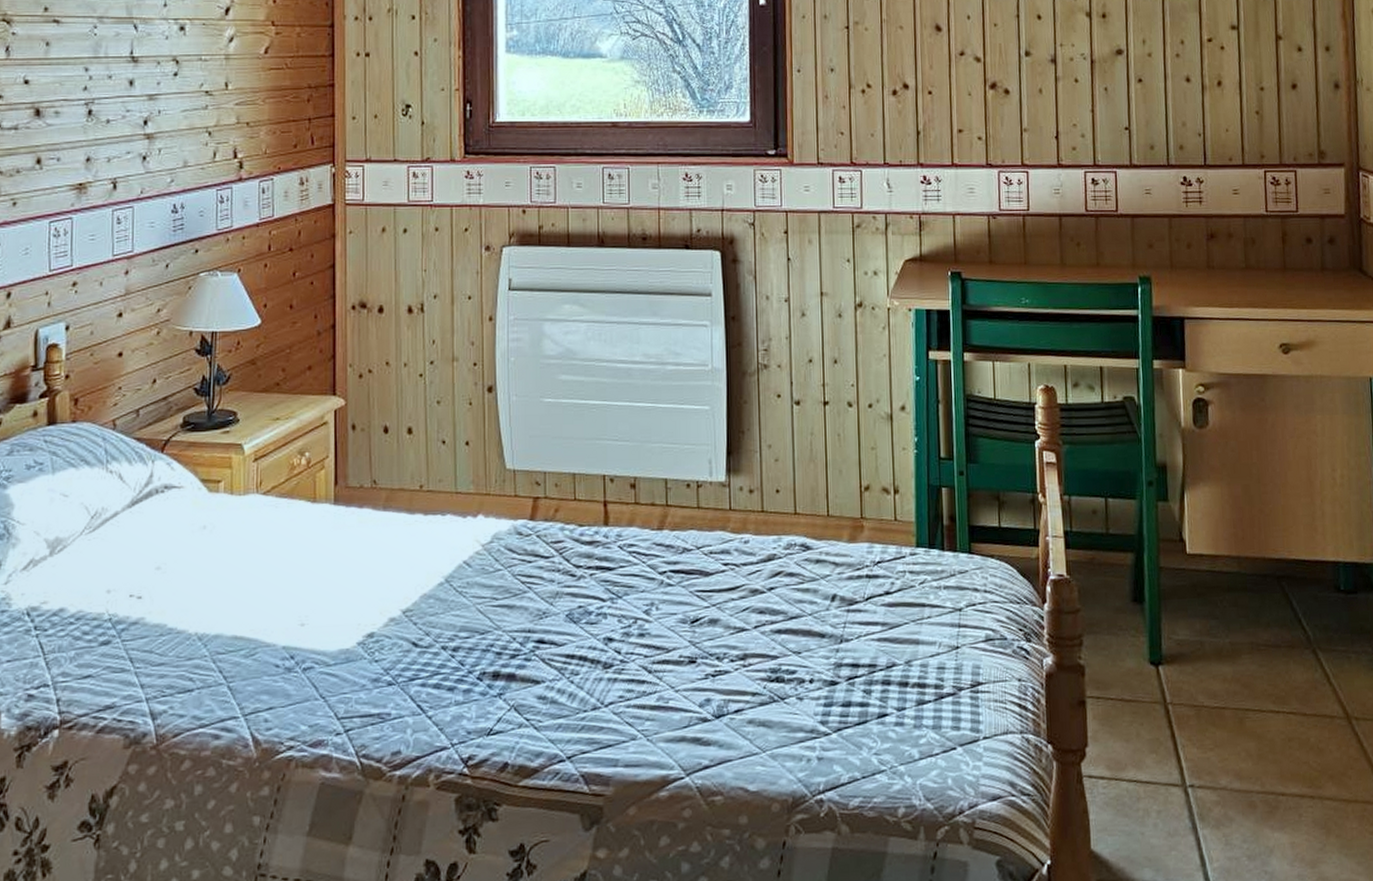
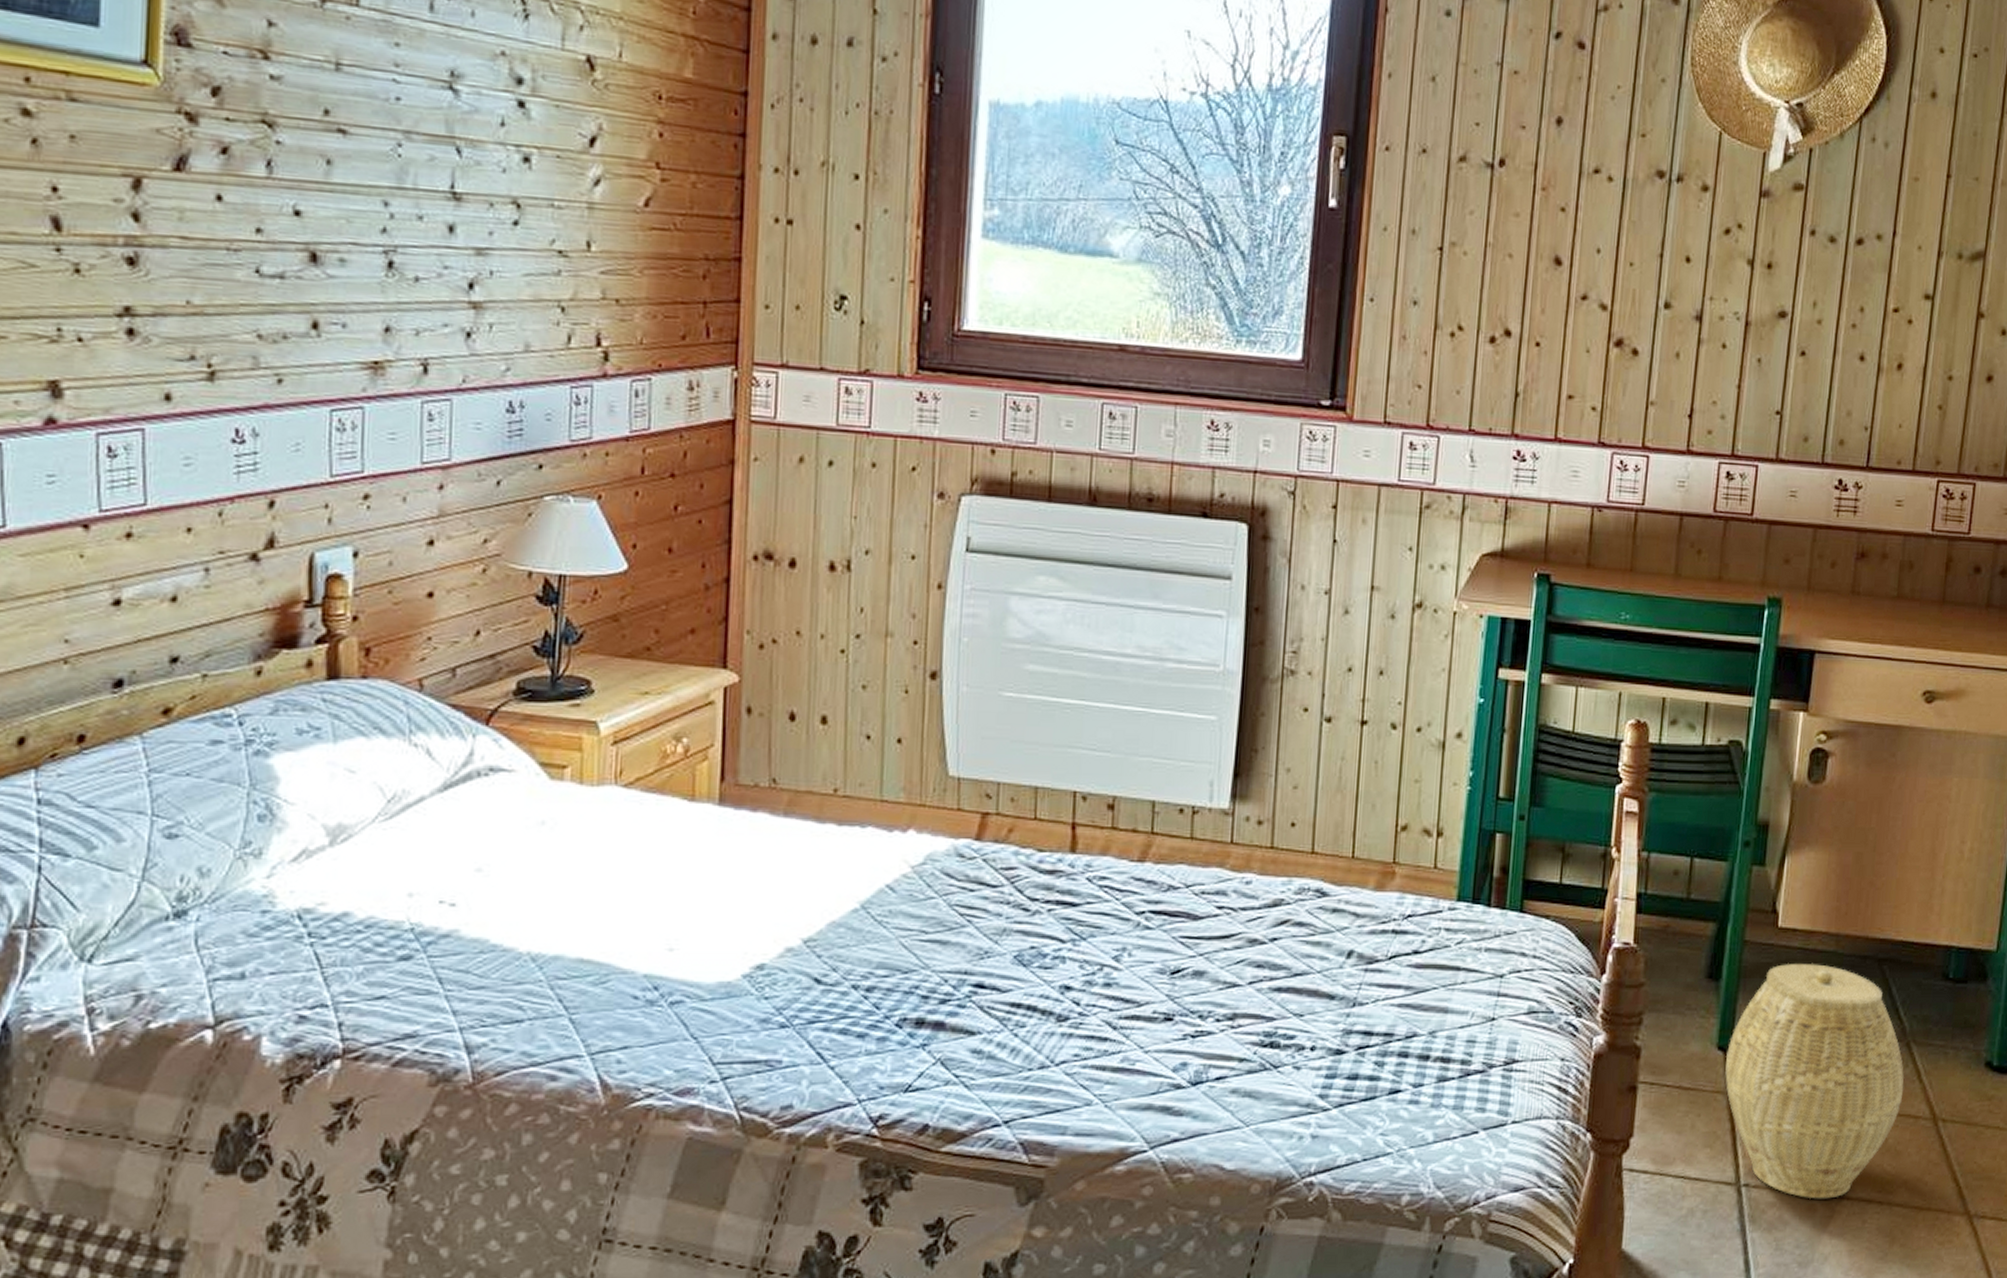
woven basket: none [1158,584,1317,796] -> present [1725,964,1904,1199]

